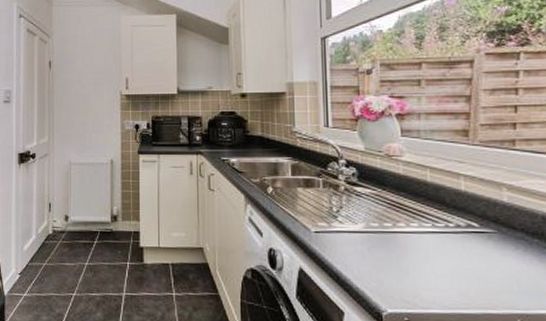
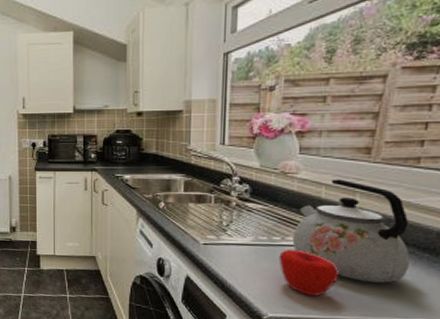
apple: none [392,236,454,289] -> present [278,249,339,297]
kettle: none [403,162,521,272] -> present [292,179,410,283]

